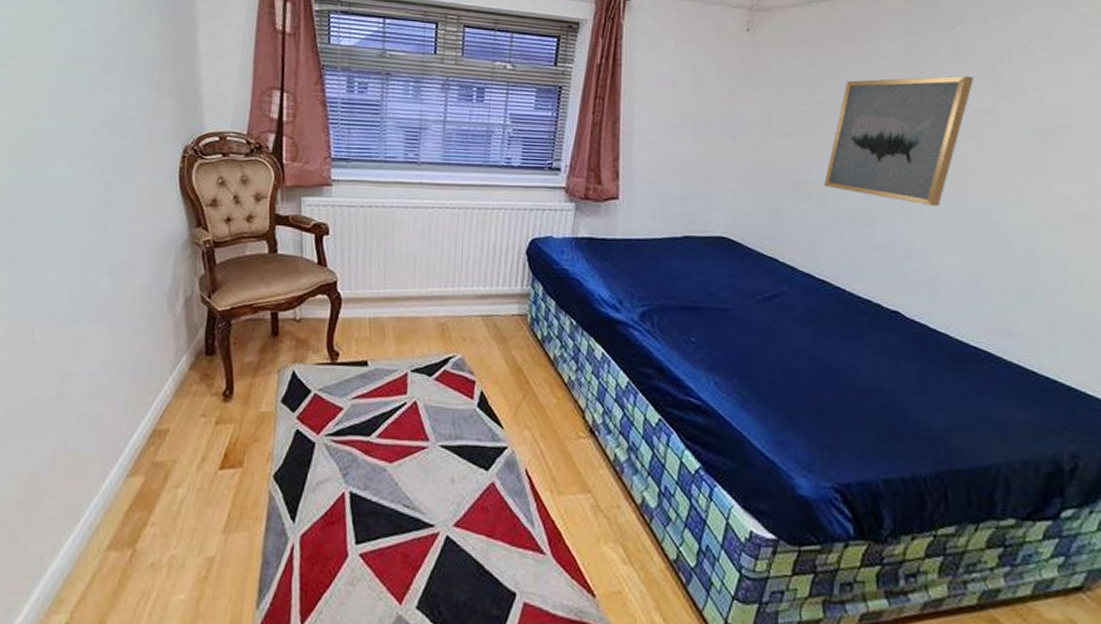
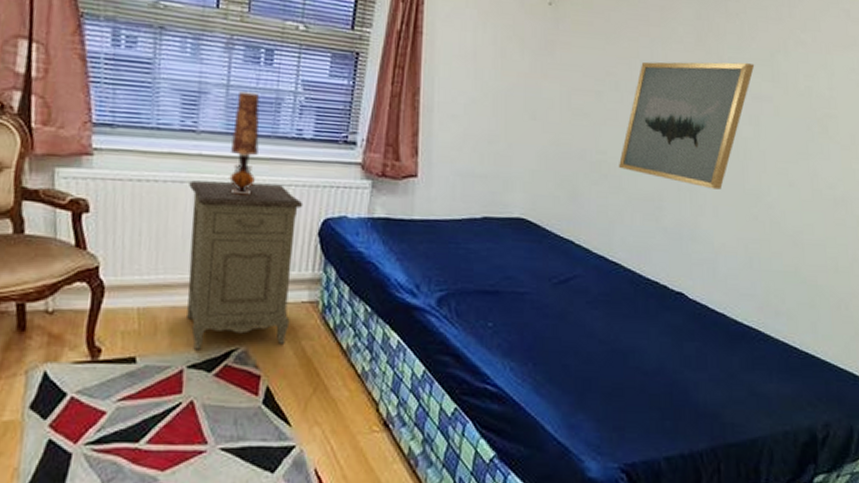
nightstand: none [410,206,512,356] -> present [187,180,303,350]
table lamp: none [446,126,473,218] -> present [229,91,261,195]

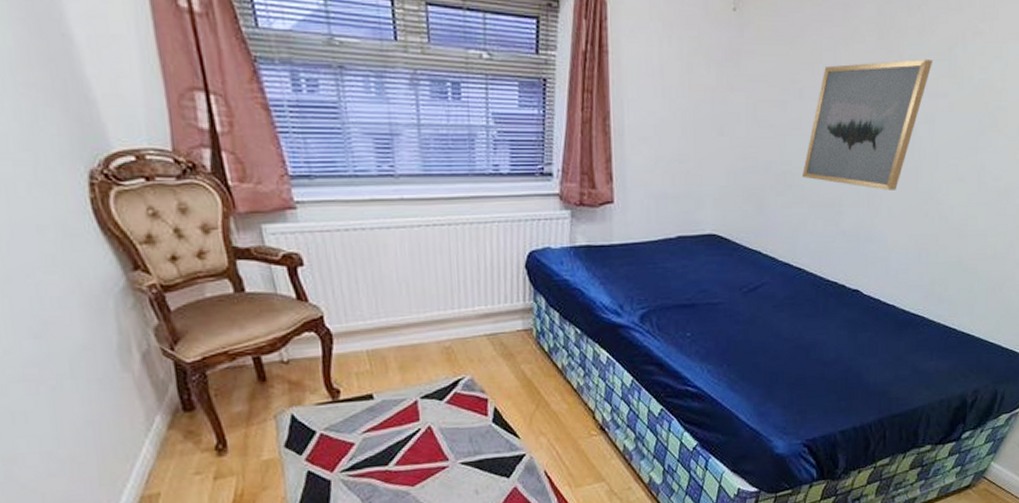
nightstand: present [187,180,303,350] -> none [396,222,509,383]
table lamp: present [229,91,261,195] -> none [430,130,459,236]

